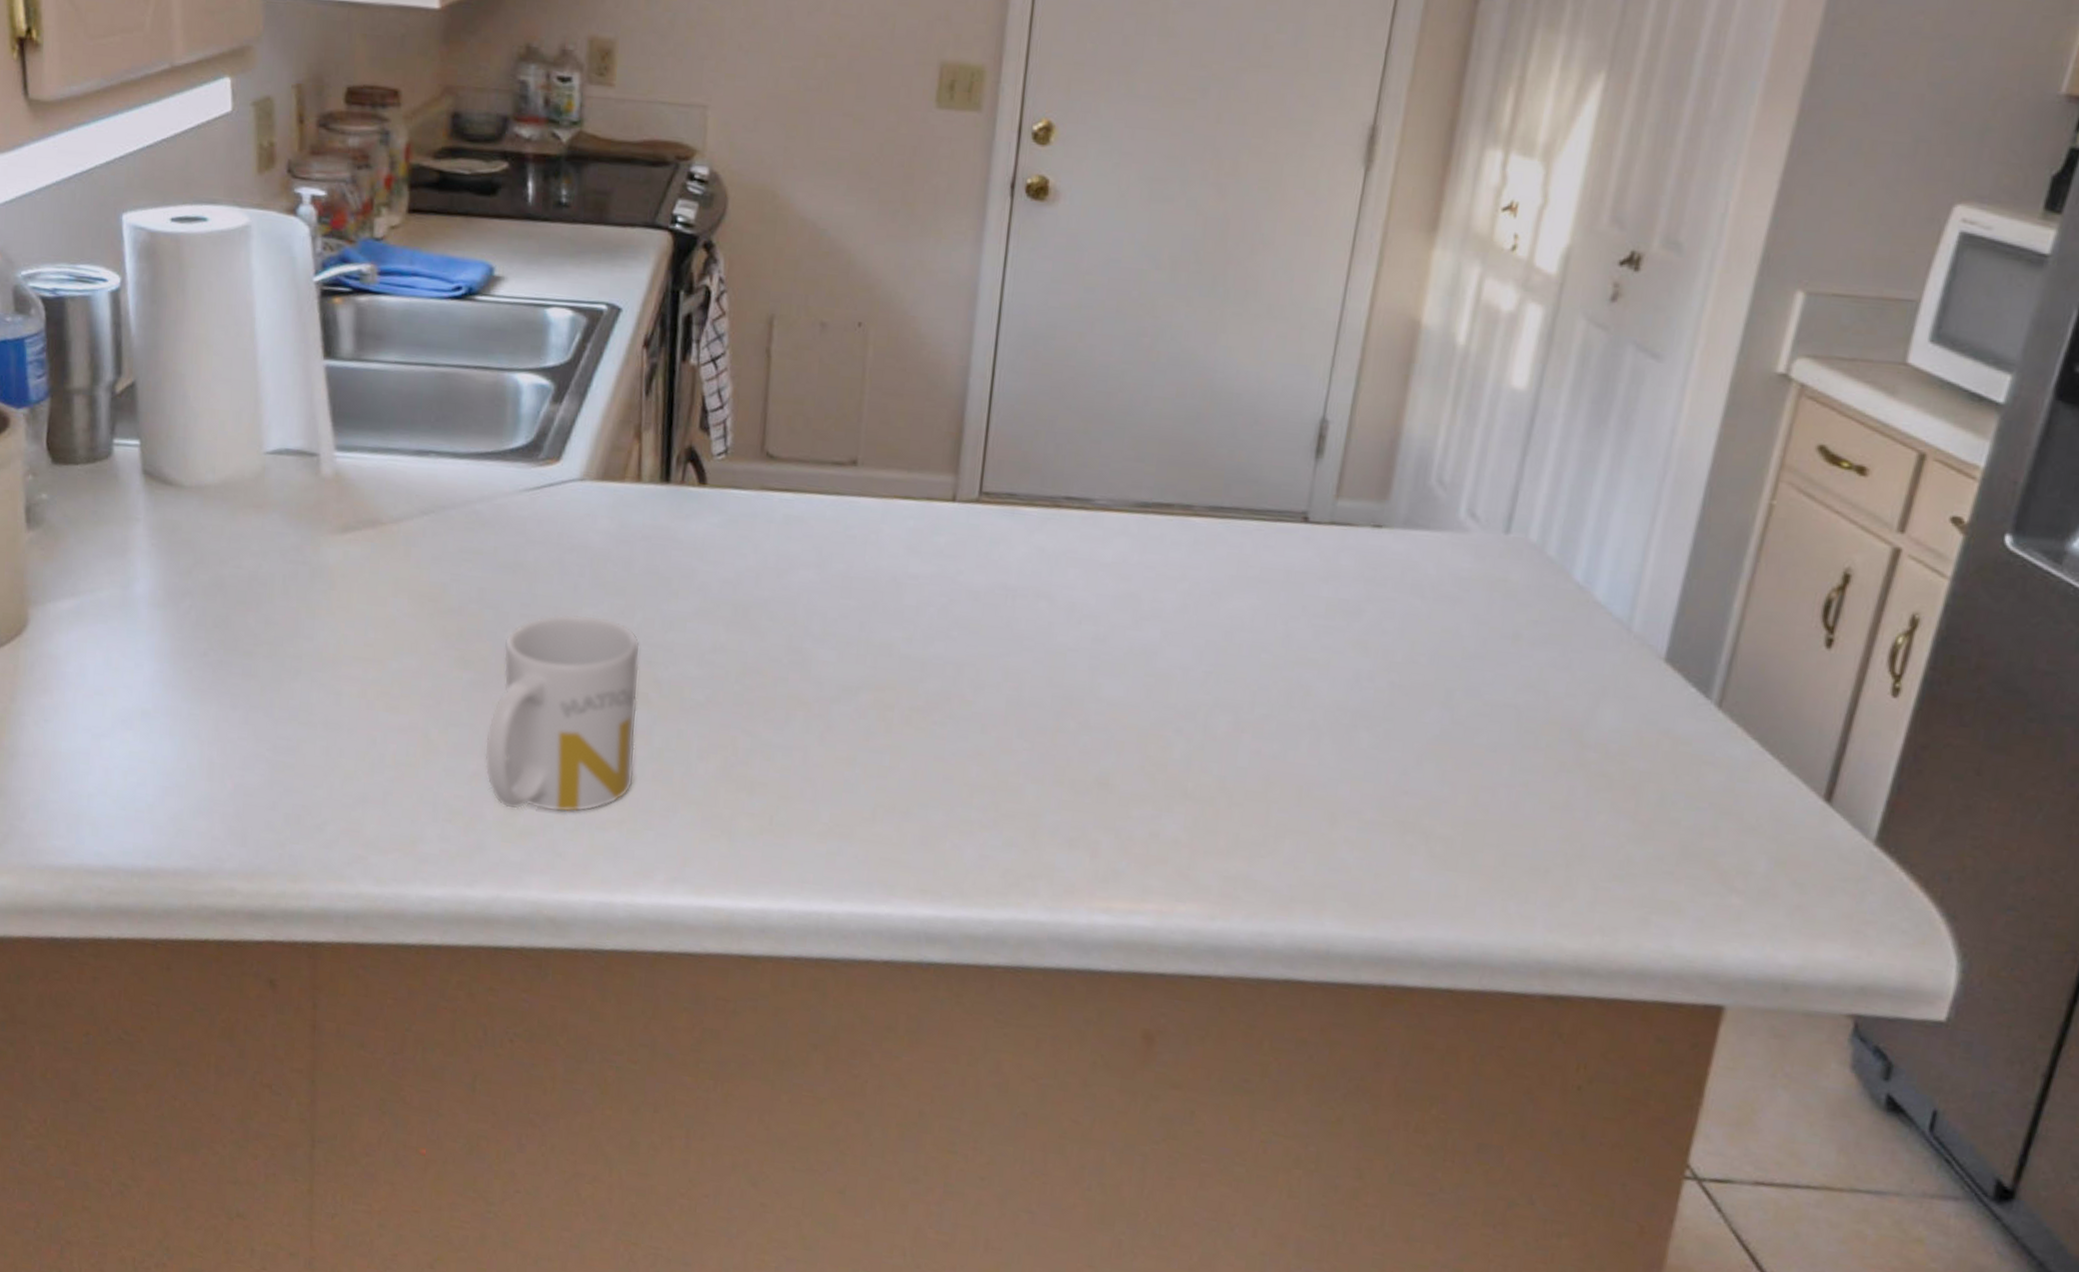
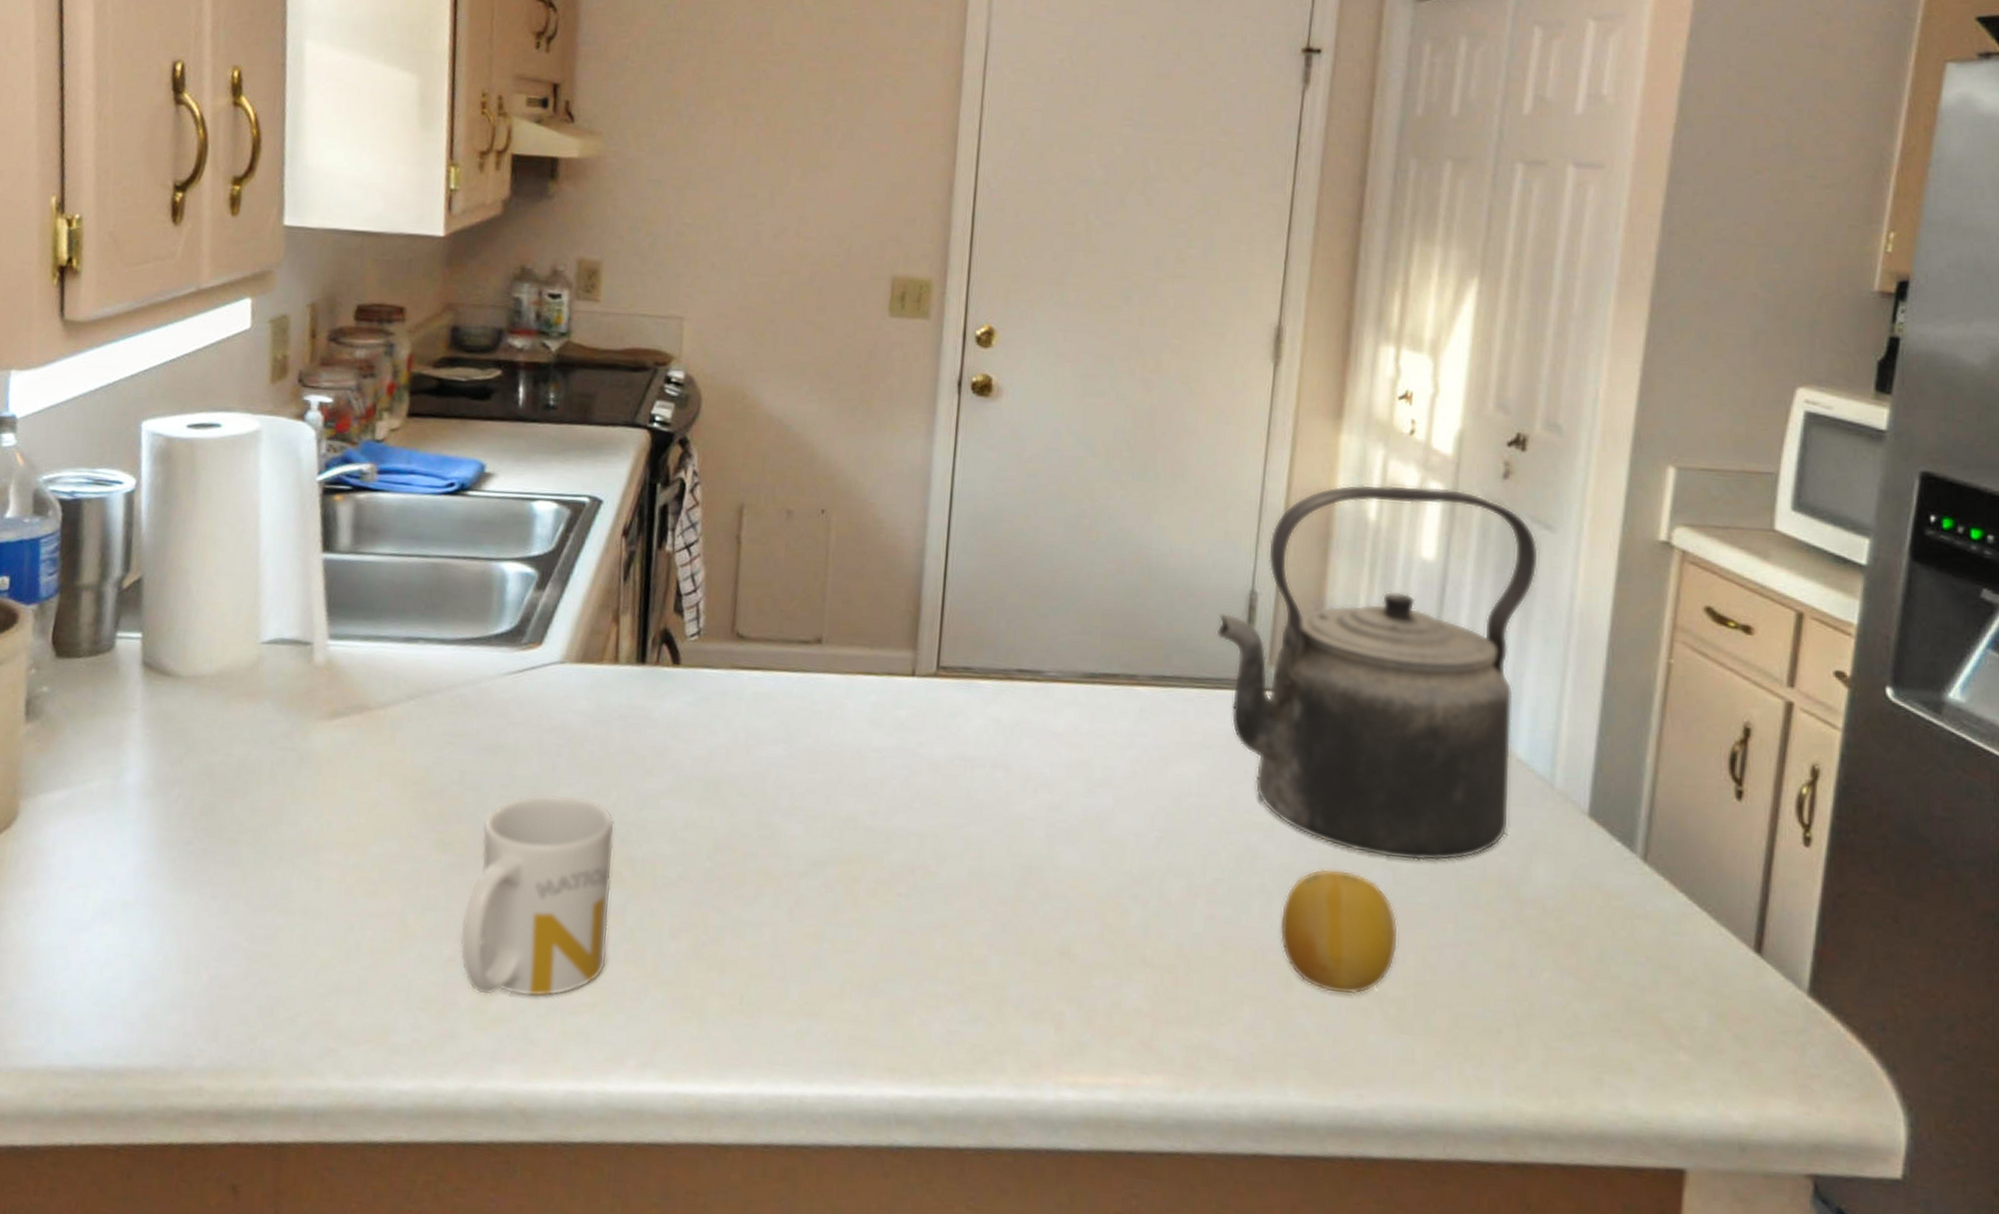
kettle: none [1281,305,1641,703] -> present [1216,484,1538,862]
fruit: none [1327,707,1452,832] -> present [1279,868,1398,995]

